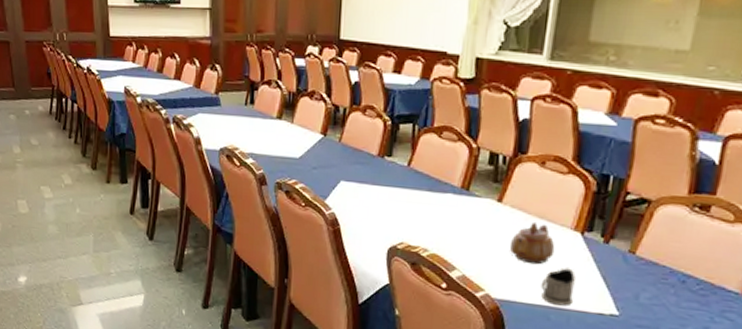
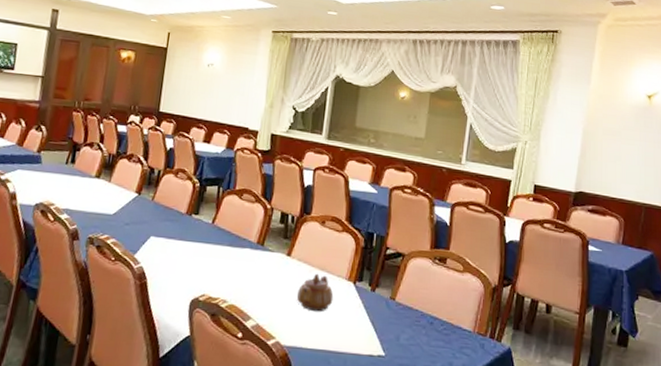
tea glass holder: present [541,268,575,306] -> none [322,314,350,350]

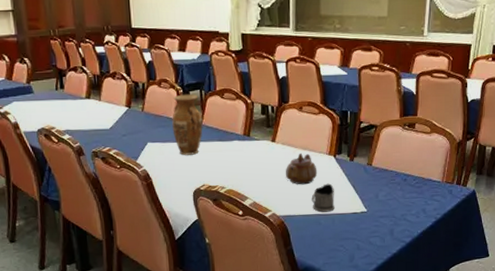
vase: none [180,188,216,258] -> present [172,94,203,155]
tea glass holder: none [322,314,350,350] -> present [311,183,335,212]

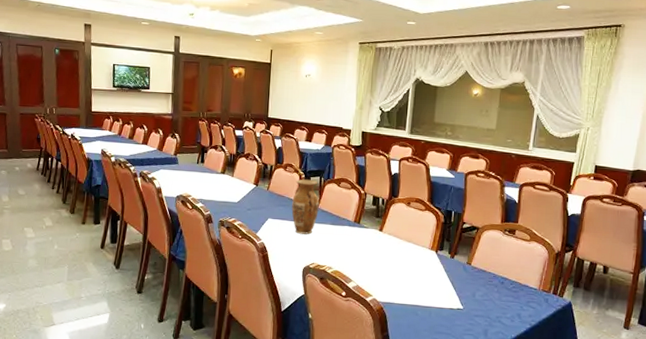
teapot: present [286,153,317,185] -> none [389,244,419,275]
tea glass holder: present [311,183,335,212] -> none [411,277,433,304]

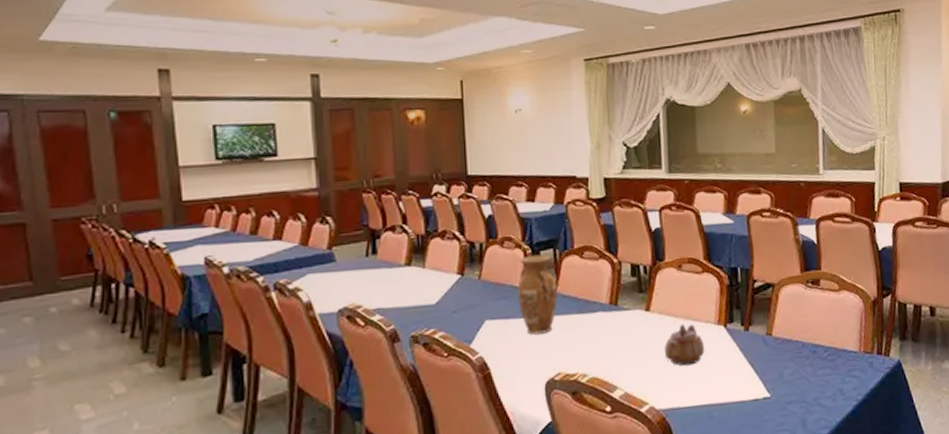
teapot: none [389,244,419,275] -> present [665,323,705,366]

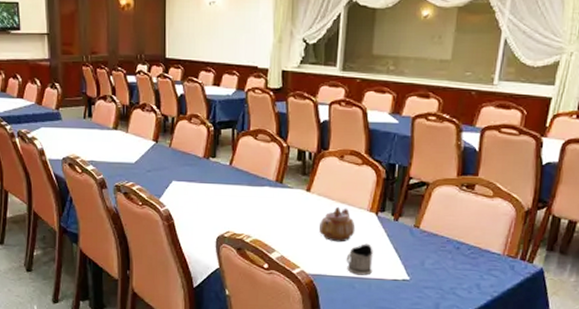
vase: present [517,254,558,335] -> none [200,132,232,198]
tea glass holder: none [699,362,729,402] -> present [346,243,373,276]

